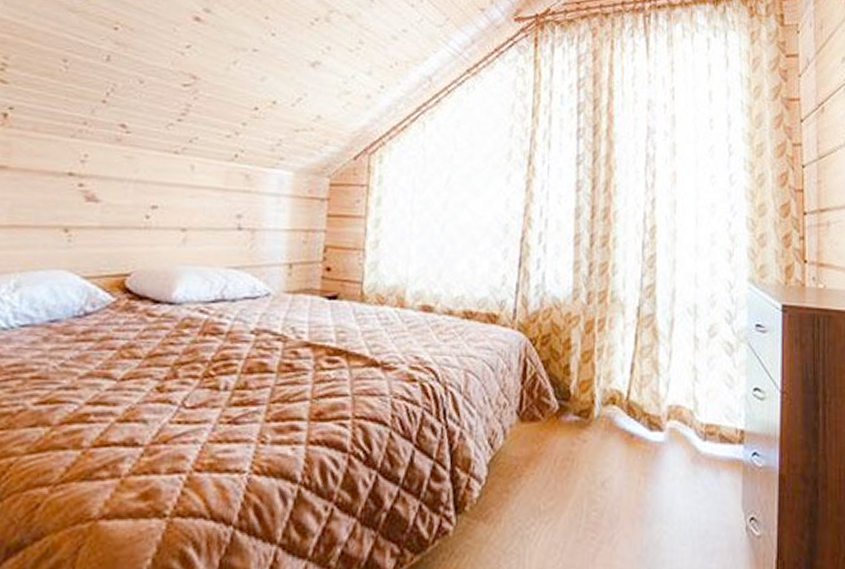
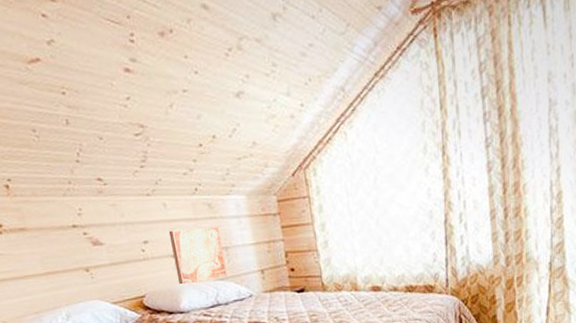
wall art: none [179,198,251,269] -> present [168,226,227,285]

